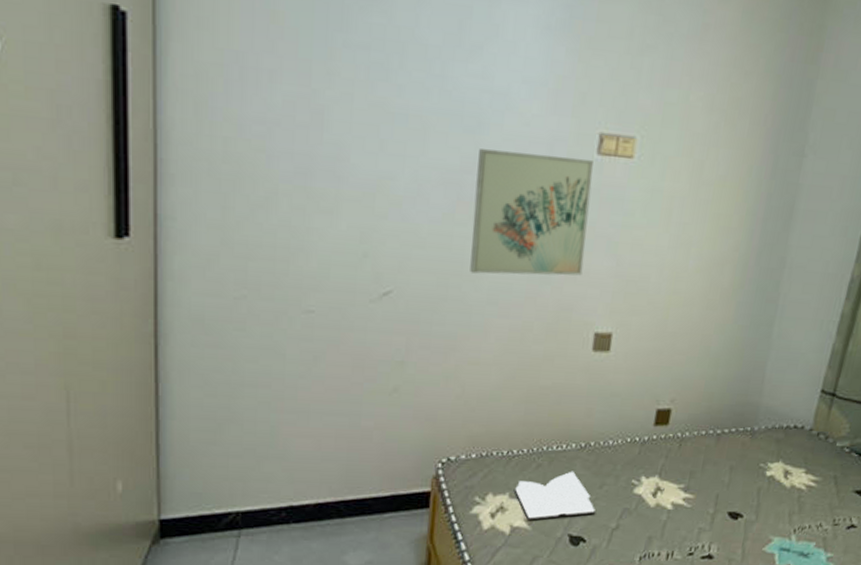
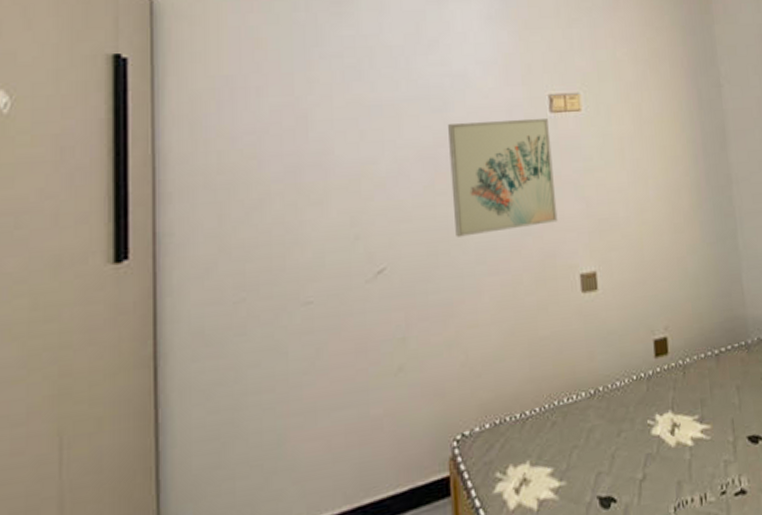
book: present [514,471,596,521] -> none [533,422,620,489]

